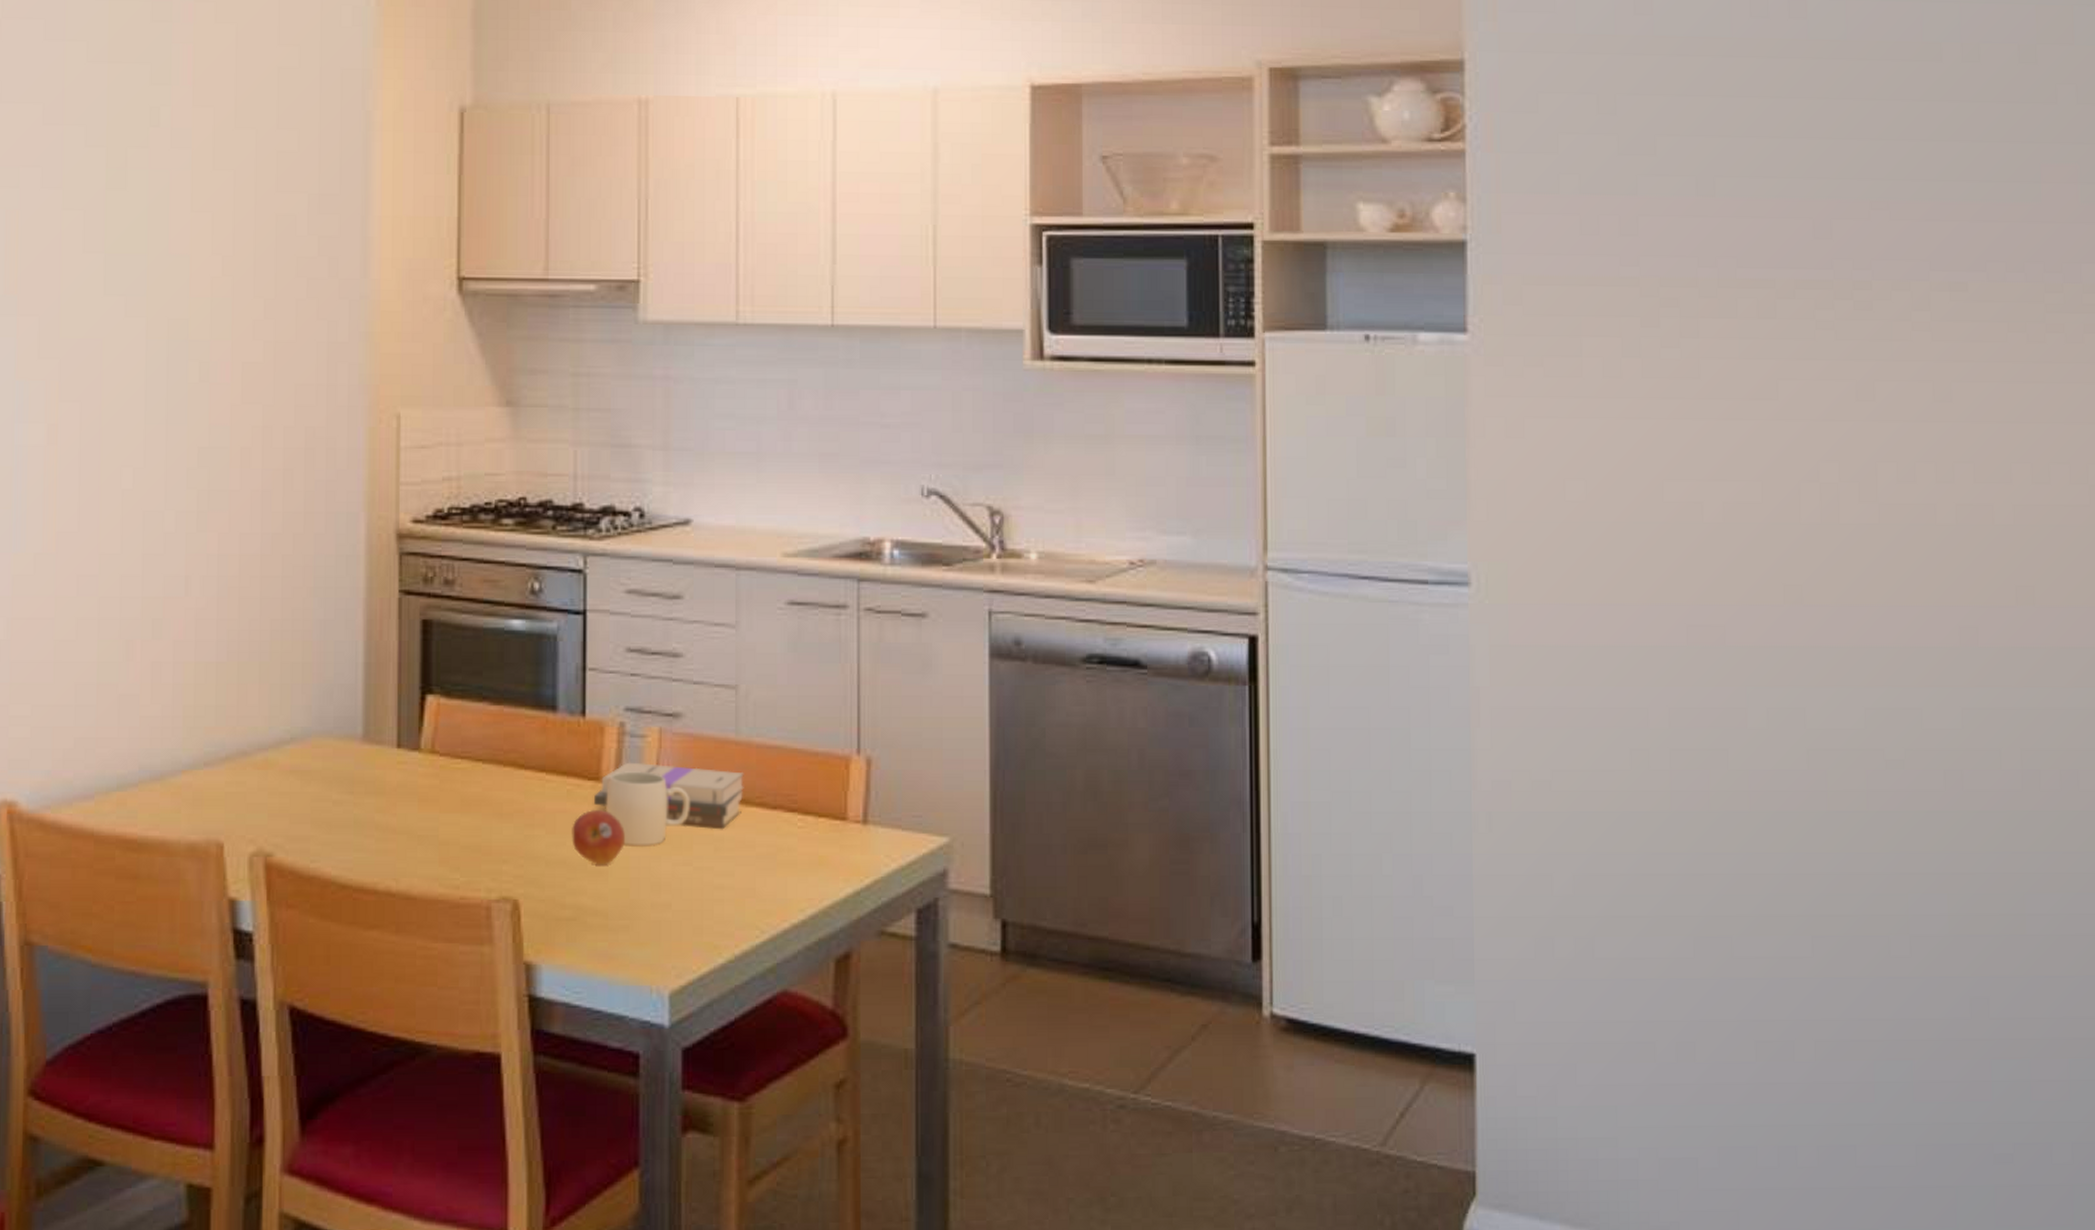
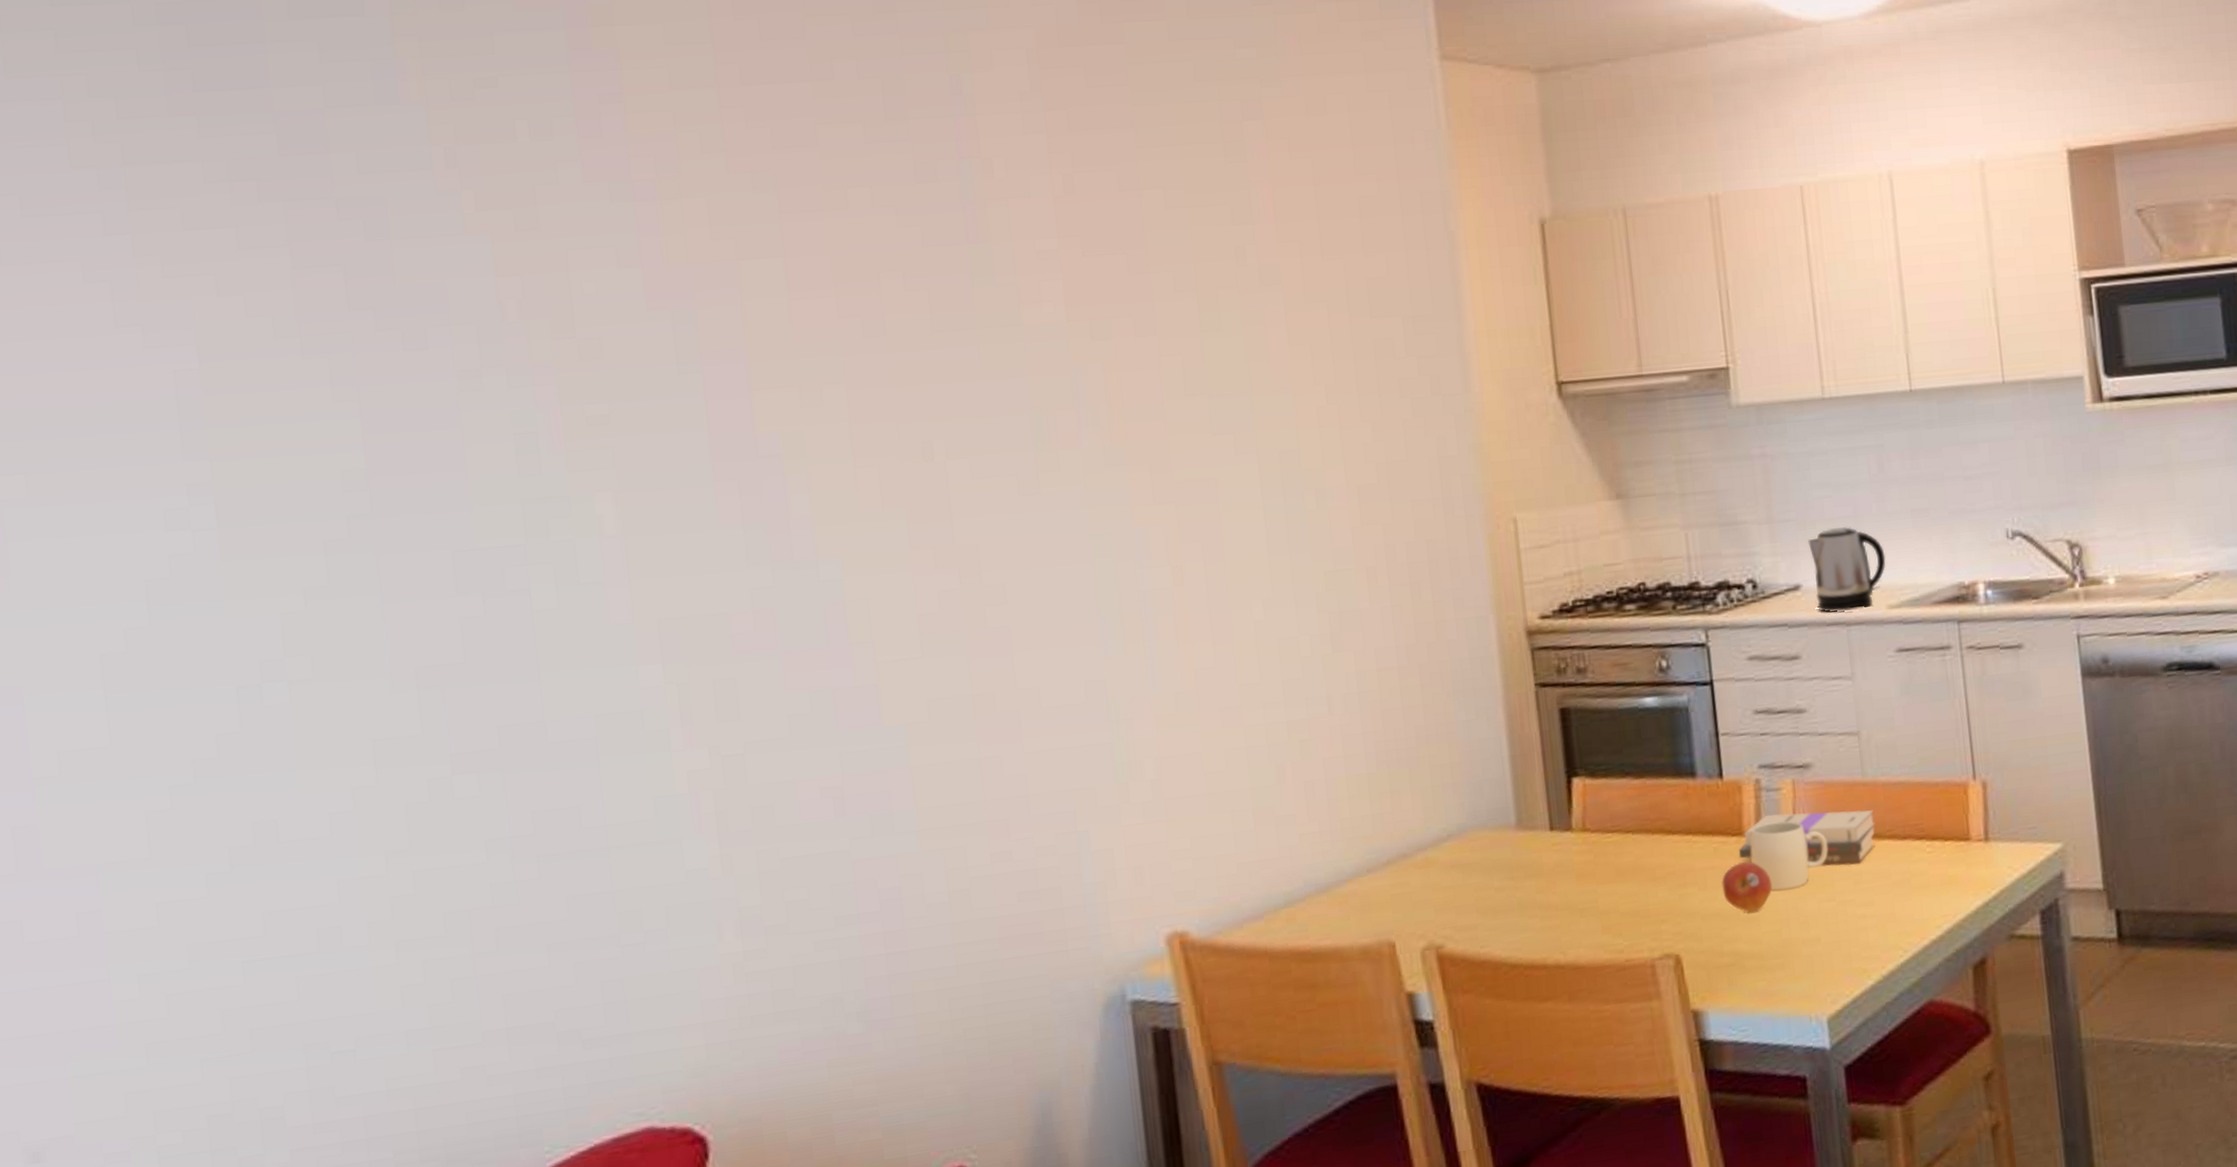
kettle: none [704,463,786,554] -> present [1808,527,1886,613]

